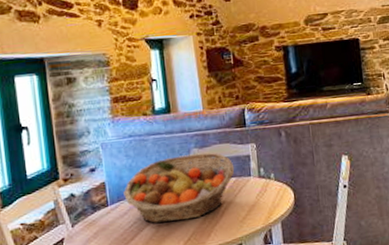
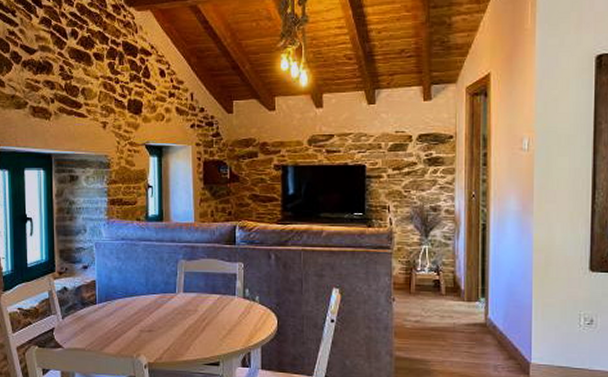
fruit basket: present [123,152,235,224] -> none [112,265,220,330]

